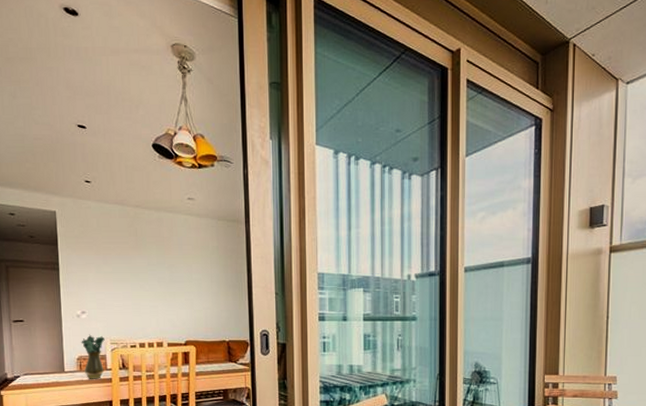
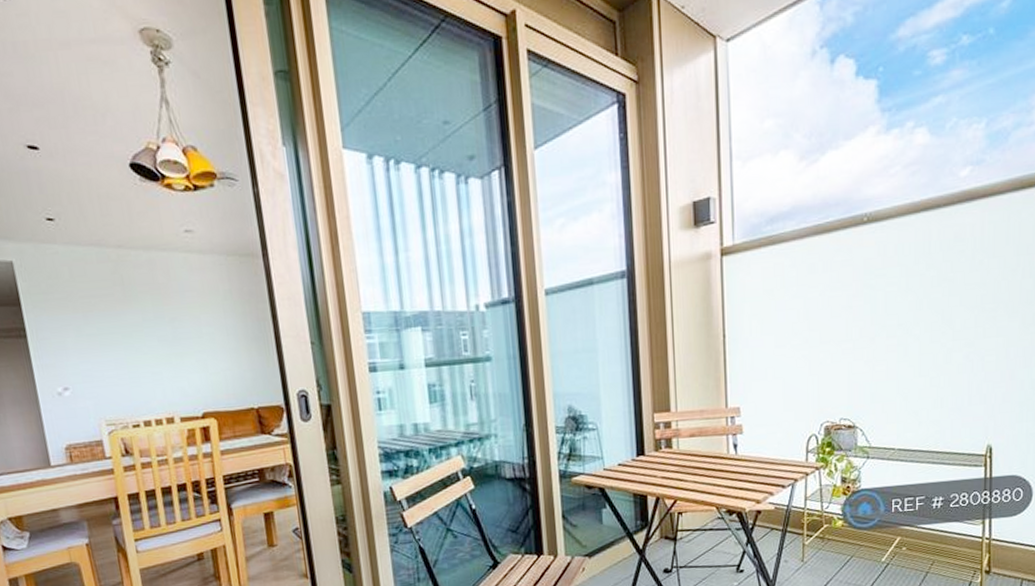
vase: present [81,334,105,379] -> none [68,416,103,473]

